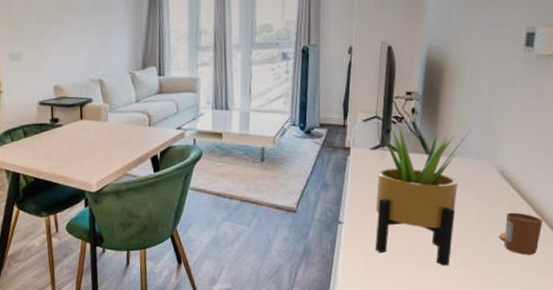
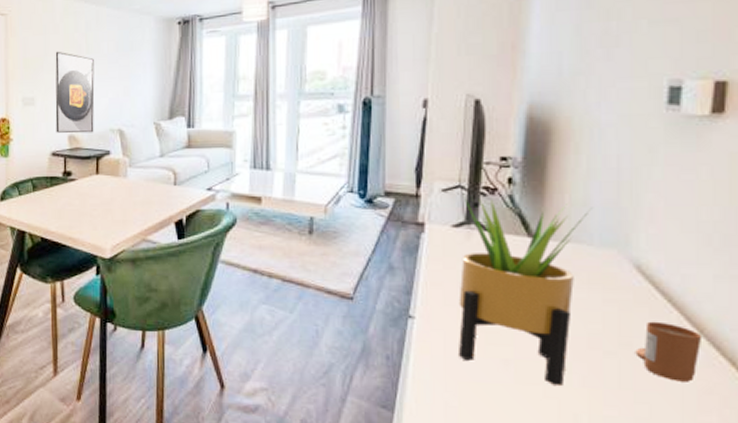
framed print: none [37,9,77,85] -> present [55,51,95,134]

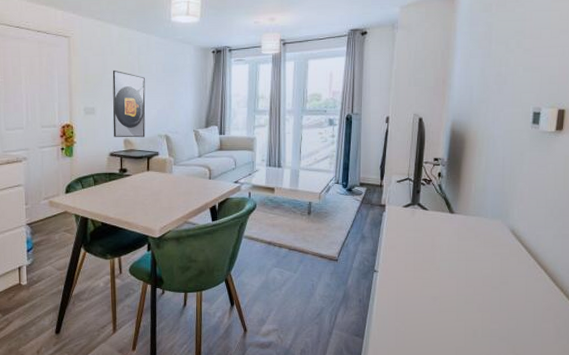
potted plant: present [458,193,588,387] -> none [406,184,485,313]
candle: present [635,321,703,382] -> none [509,266,546,304]

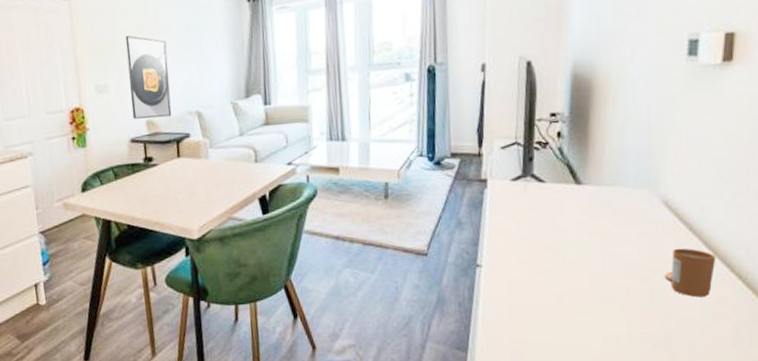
candle: none [509,266,546,304] -> present [664,248,717,298]

